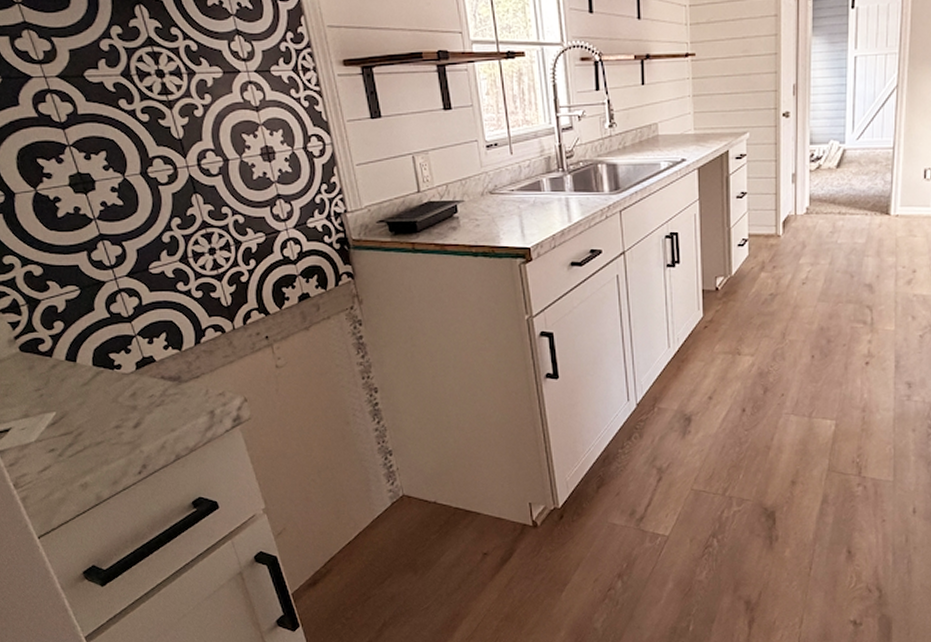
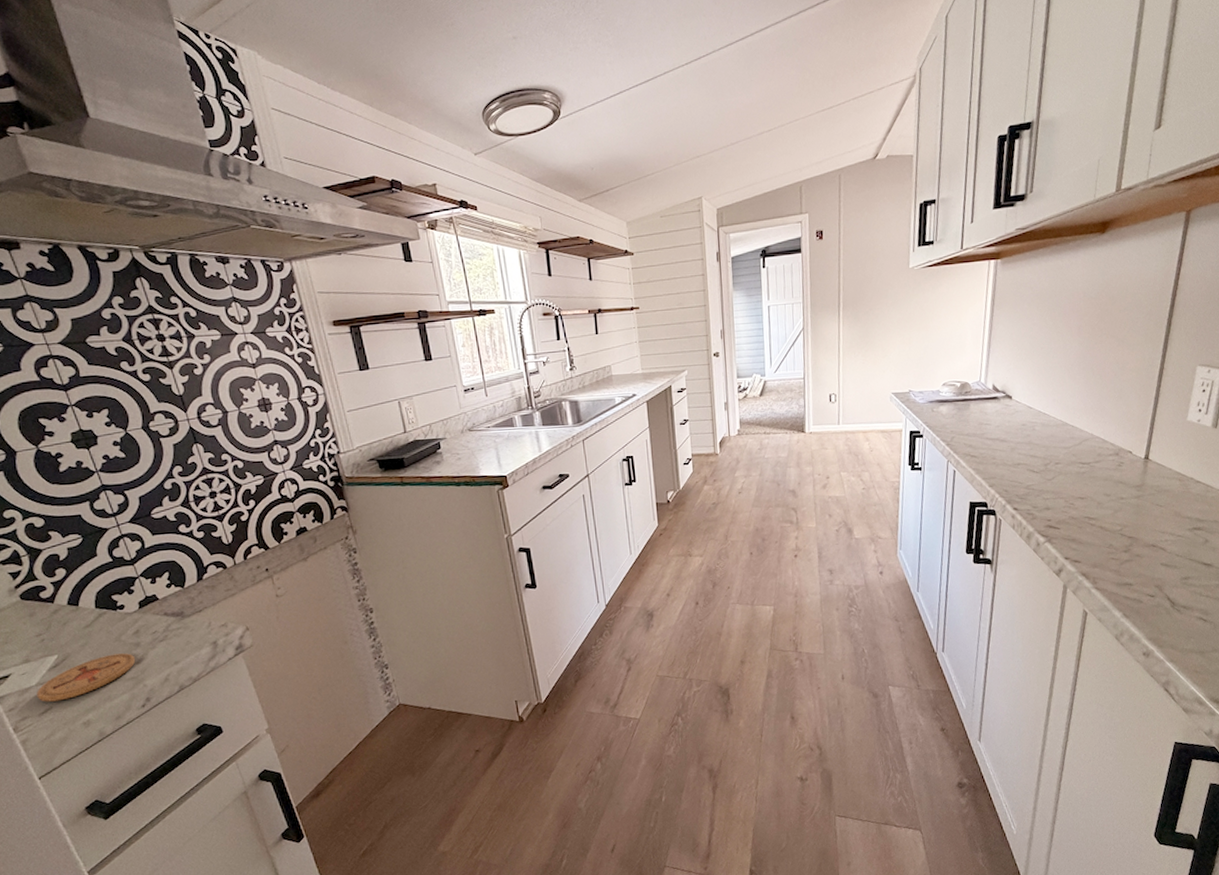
coaster: none [36,416,133,460] -> present [37,653,136,702]

